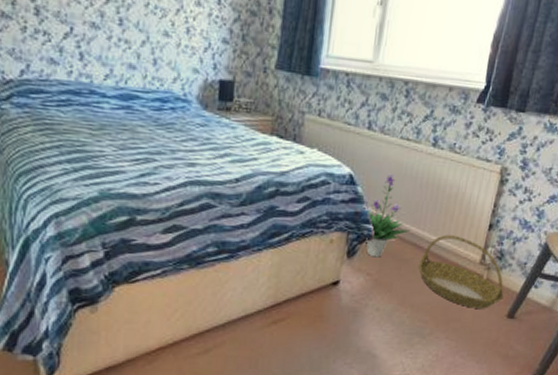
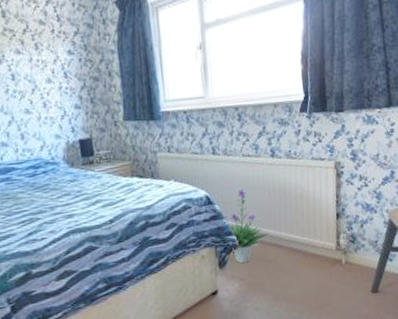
basket: present [417,235,504,309] -> none [282,229,364,291]

